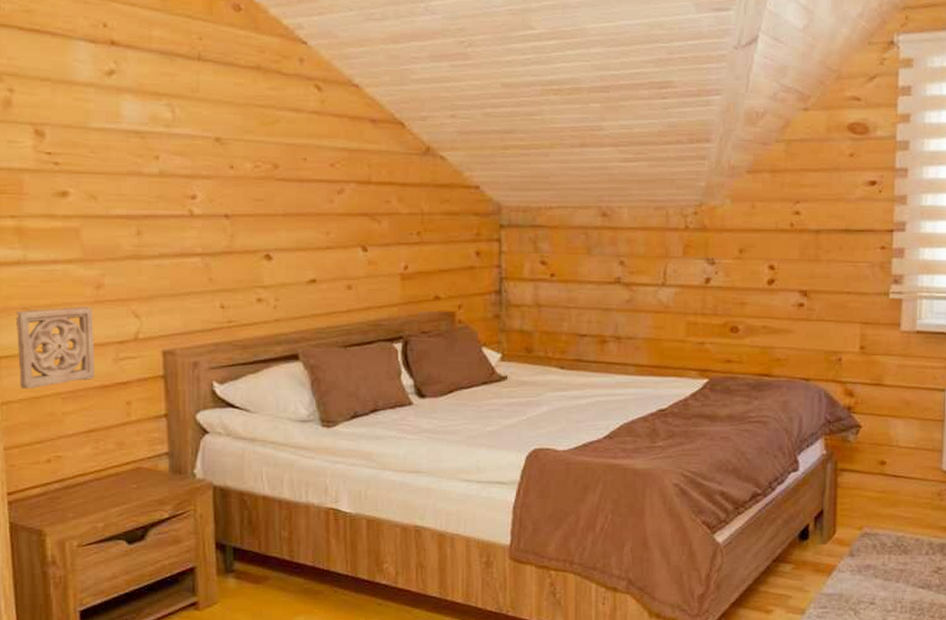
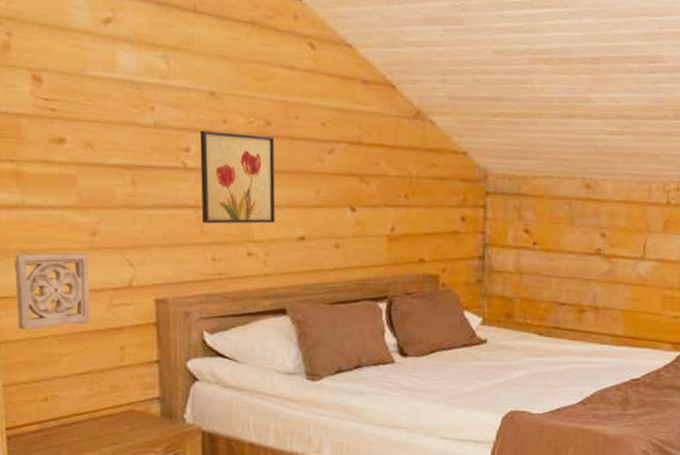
wall art: none [207,177,285,271] -> present [200,130,276,224]

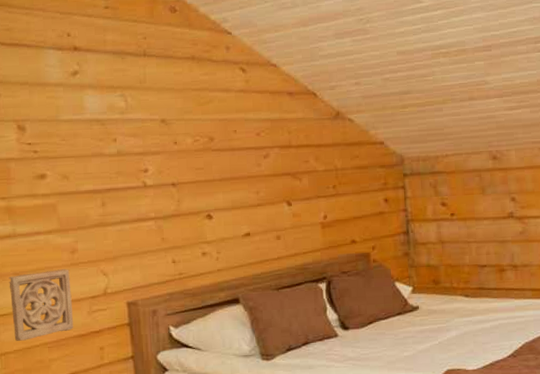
wall art: present [200,130,276,224] -> none [156,150,224,231]

